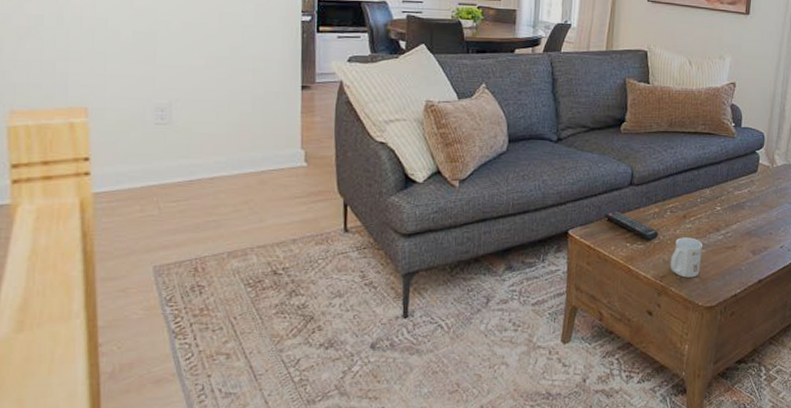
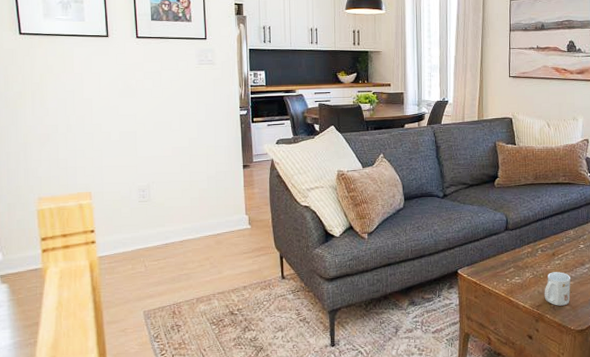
remote control: present [604,211,659,241] -> none [486,252,533,276]

